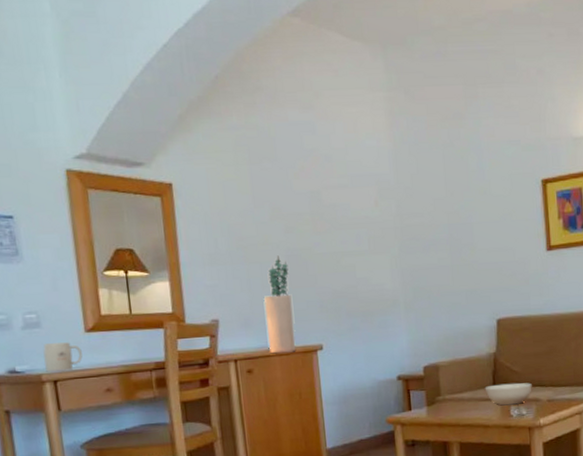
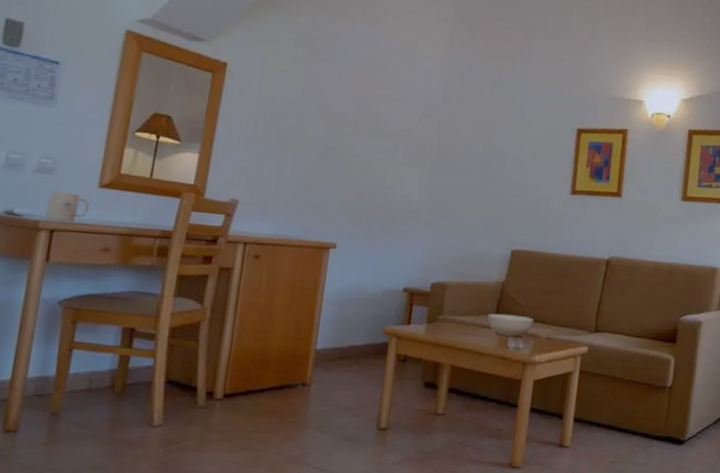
vase: present [264,255,296,355] -> none [282,150,321,247]

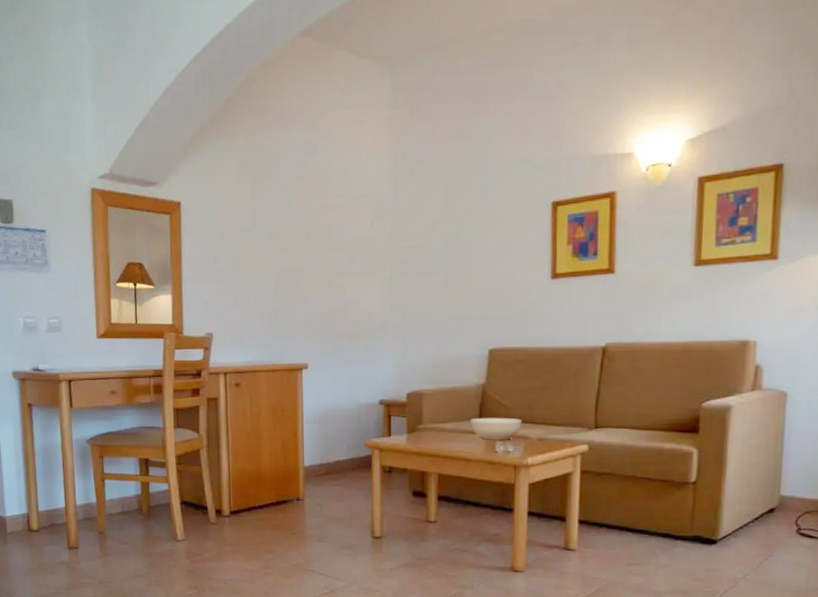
mug: present [45,191,90,222] -> none [61,346,93,372]

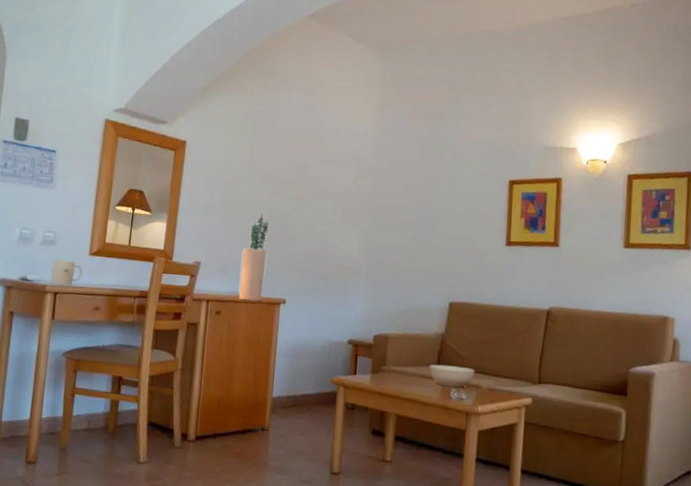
mug: none [61,346,93,372] -> present [50,260,83,286]
vase: none [256,274,282,371] -> present [239,214,269,303]

